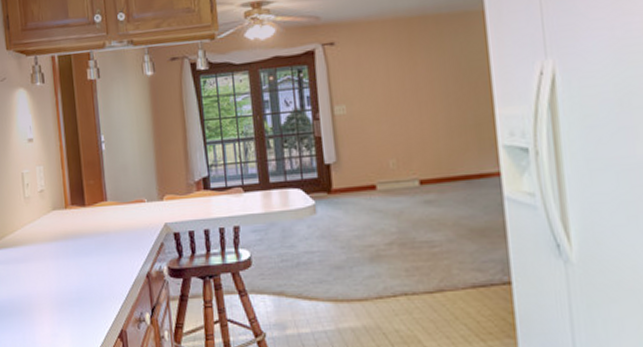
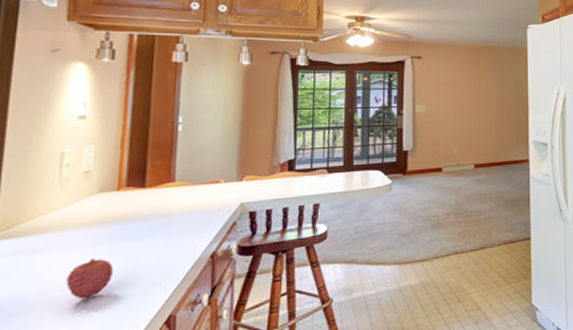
fruit: none [42,270,74,306] -> present [66,258,113,299]

